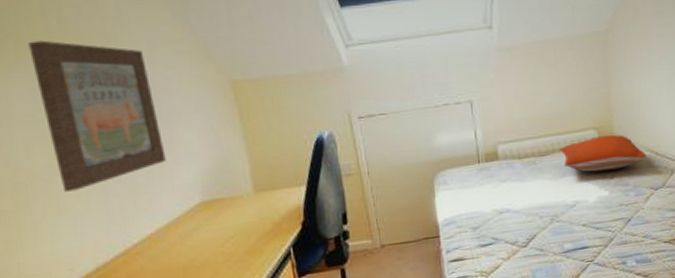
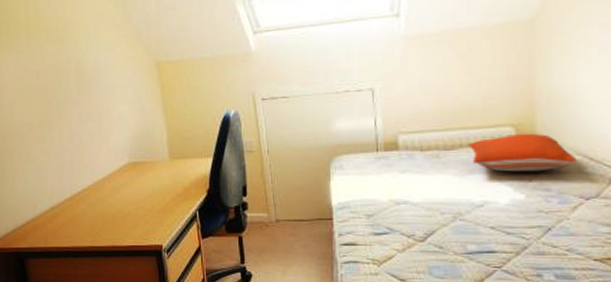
wall art: present [28,40,166,192] -> none [15,25,104,145]

